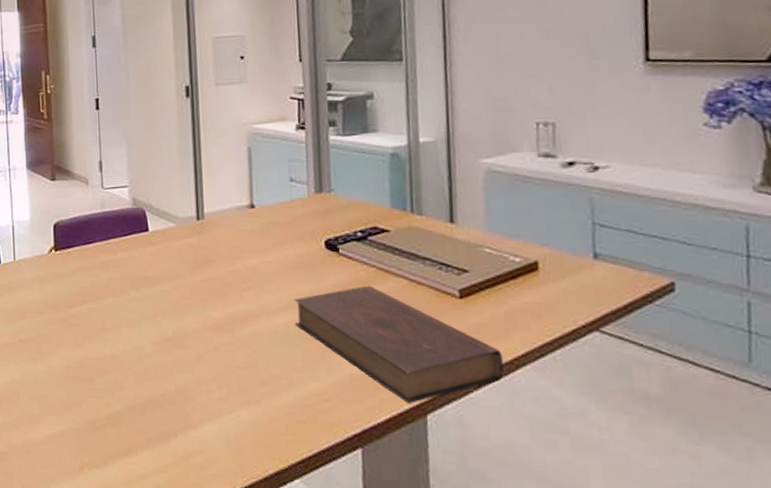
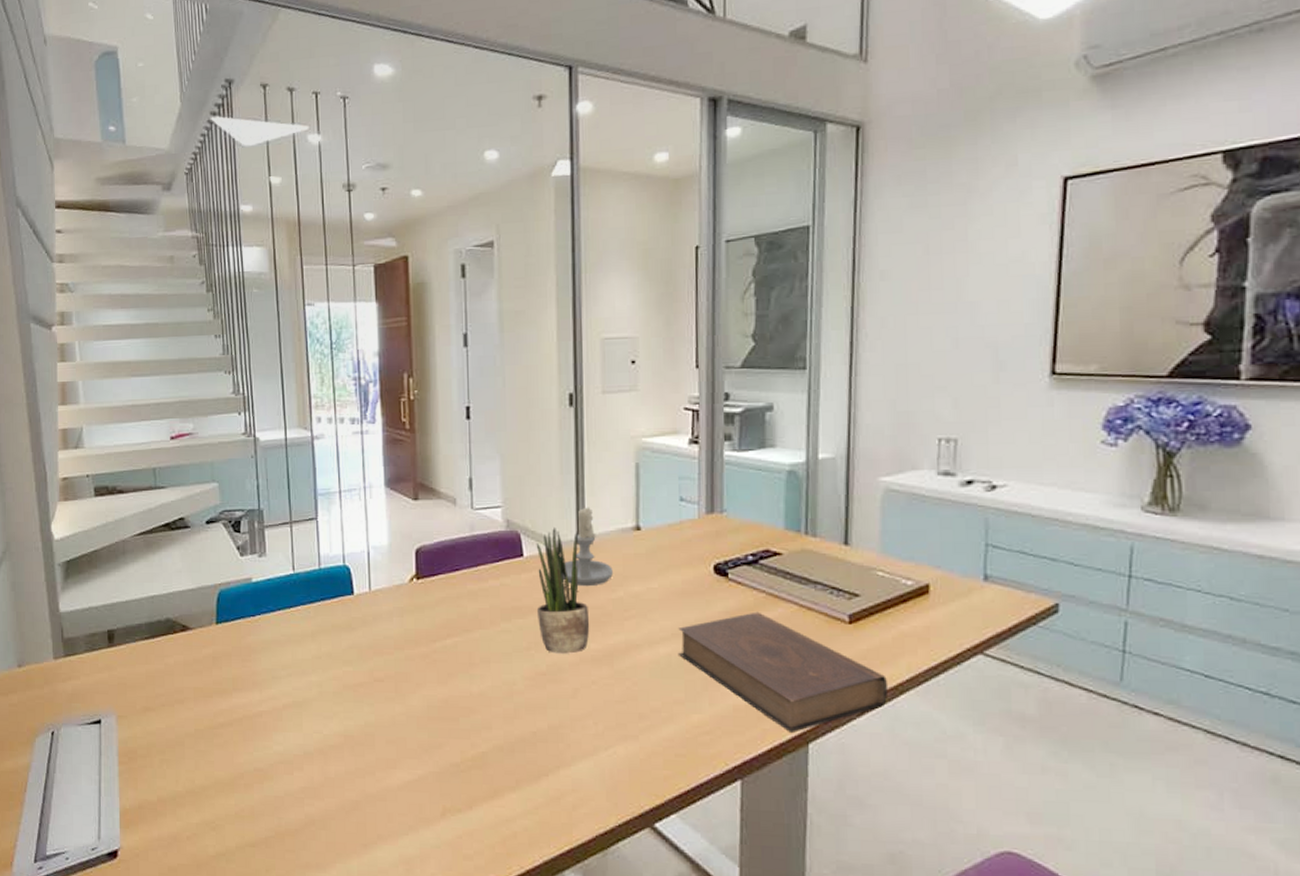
potted plant: none [160,204,211,322] -> present [536,526,590,654]
candle: none [184,185,231,260] -> present [562,505,613,587]

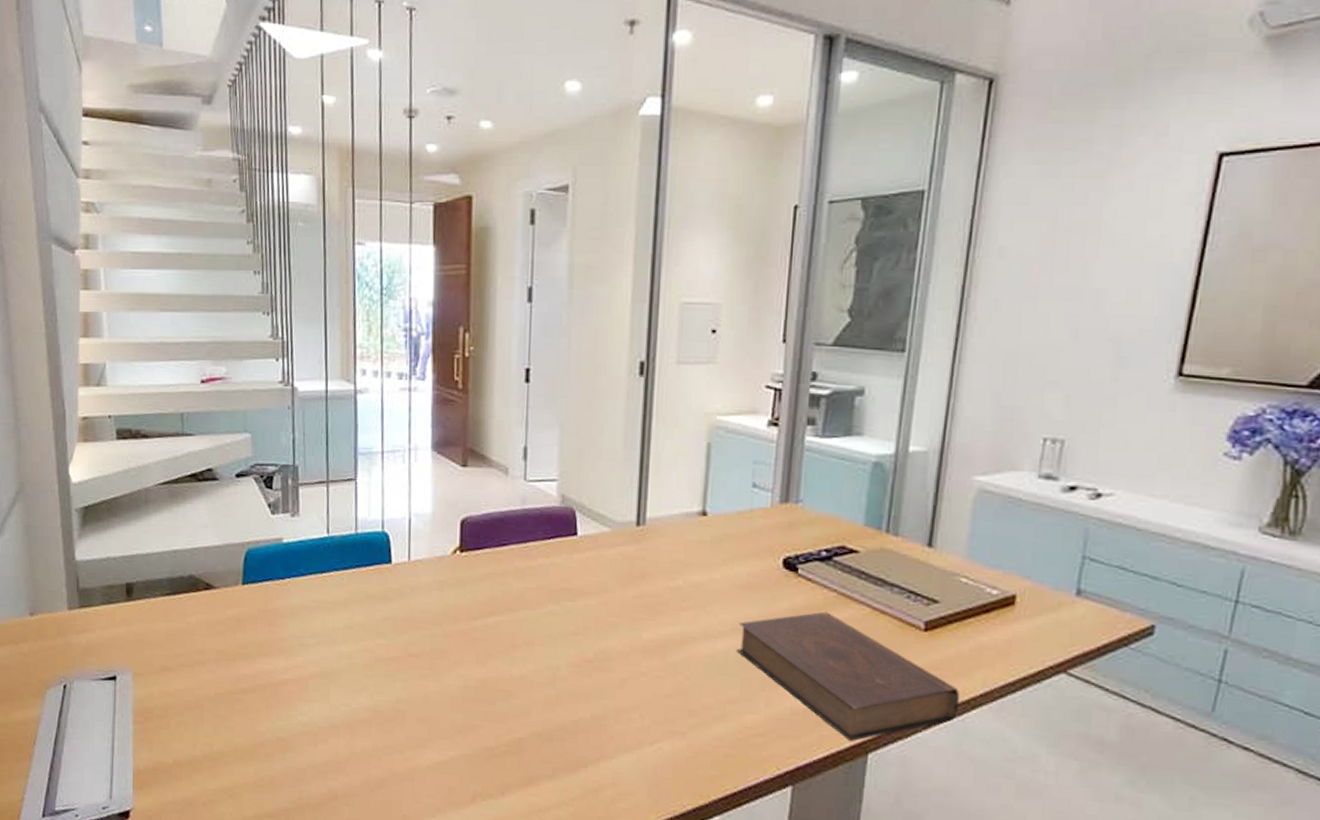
potted plant: present [536,526,590,654] -> none [588,505,644,642]
candle: present [562,505,613,587] -> none [617,485,673,573]

